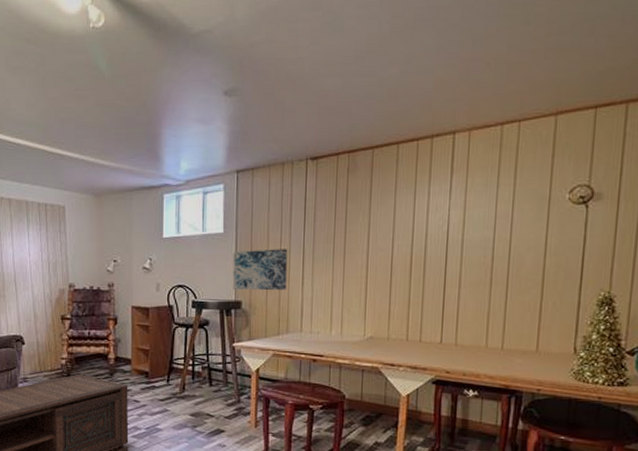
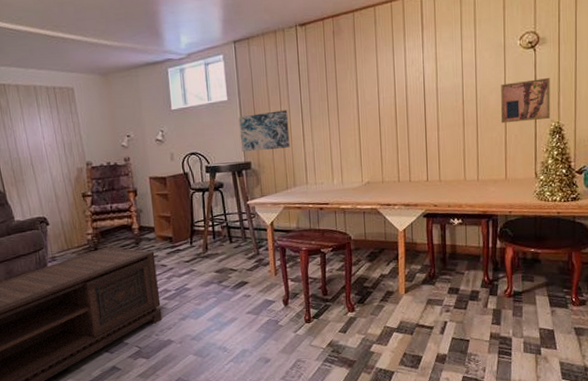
wall art: none [538,240,604,288] -> present [501,78,551,124]

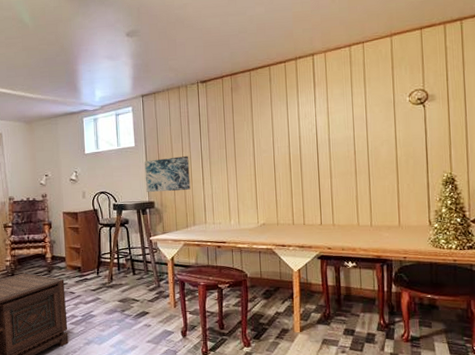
wall art: present [501,78,551,124] -> none [392,132,443,173]

